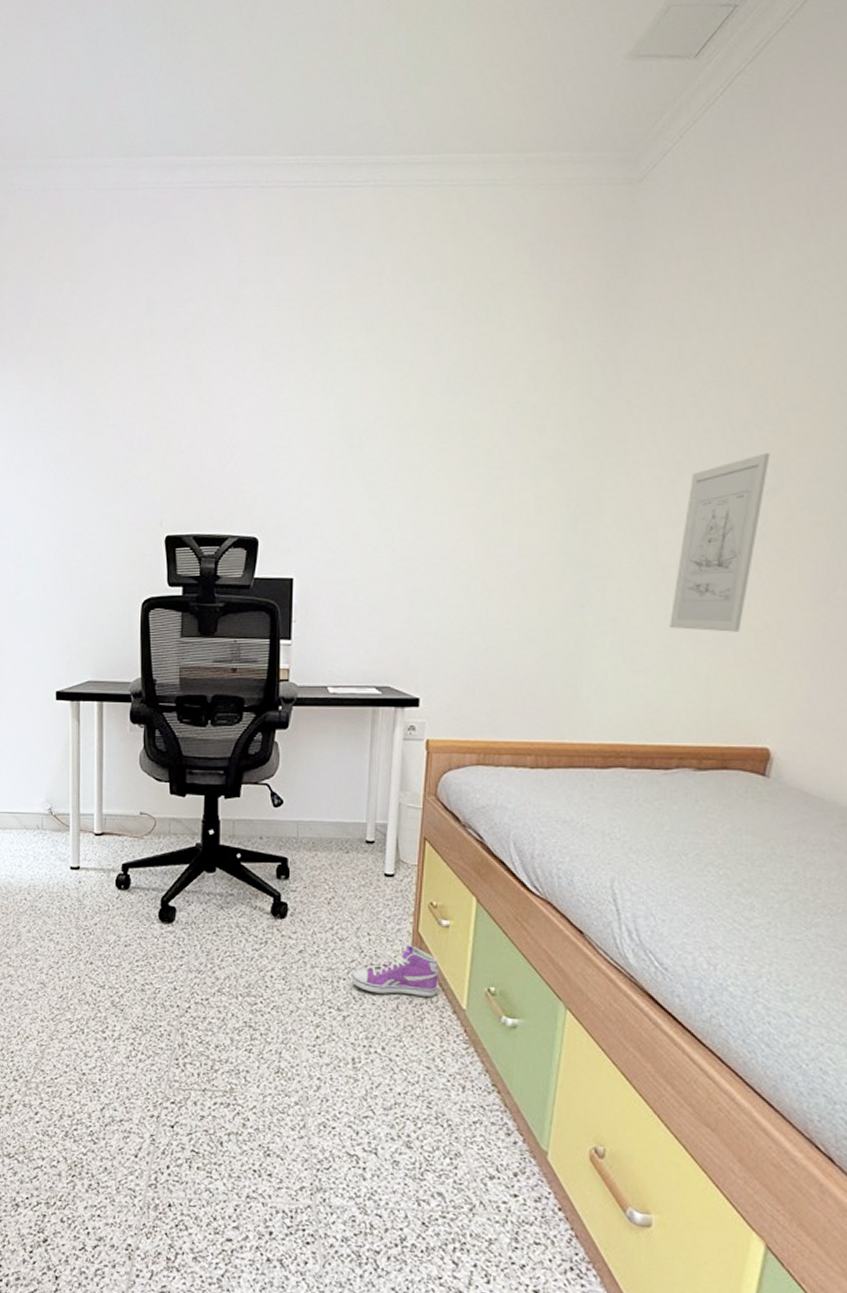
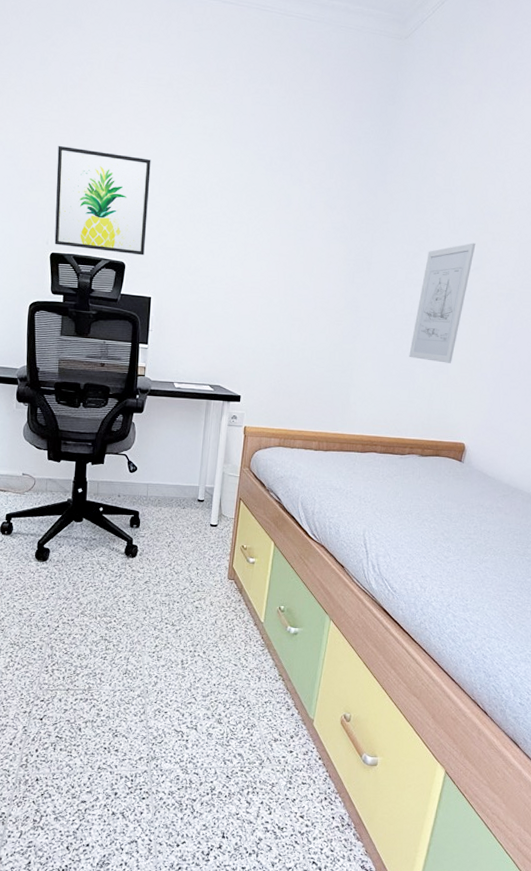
wall art: none [169,402,287,527] -> present [54,146,151,256]
sneaker: present [351,945,438,997] -> none [183,577,246,614]

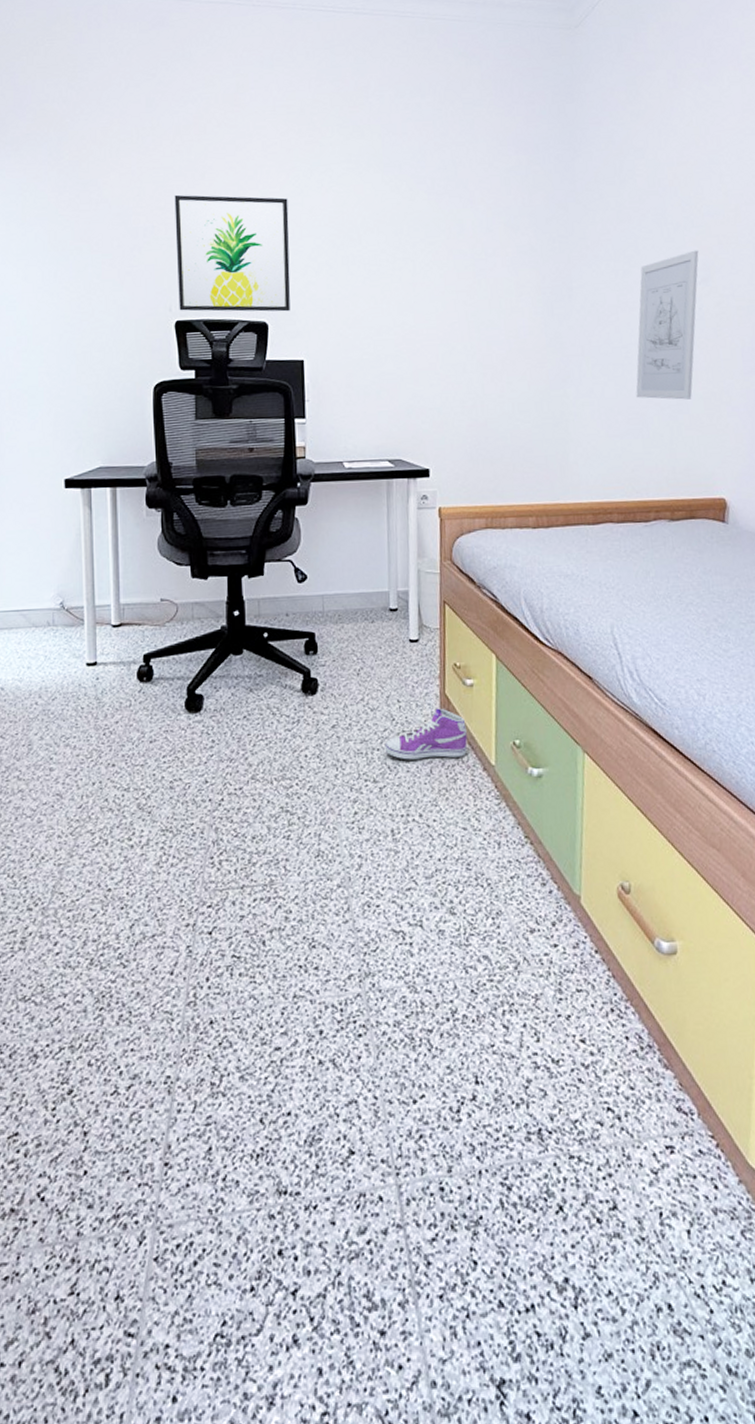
sneaker: none [183,577,246,614] -> present [384,708,467,760]

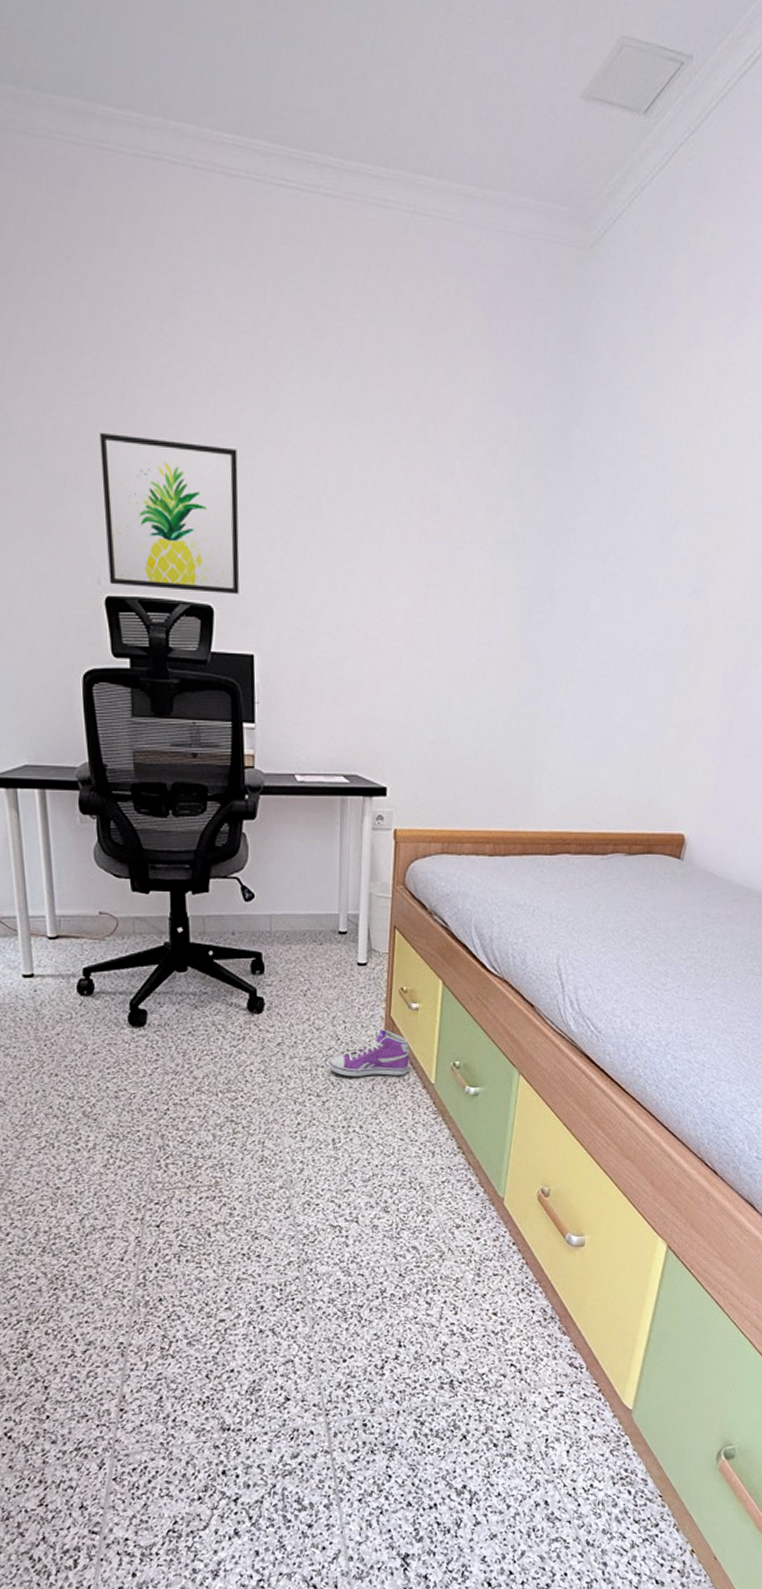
wall art: present [636,250,699,400] -> none [609,555,695,727]

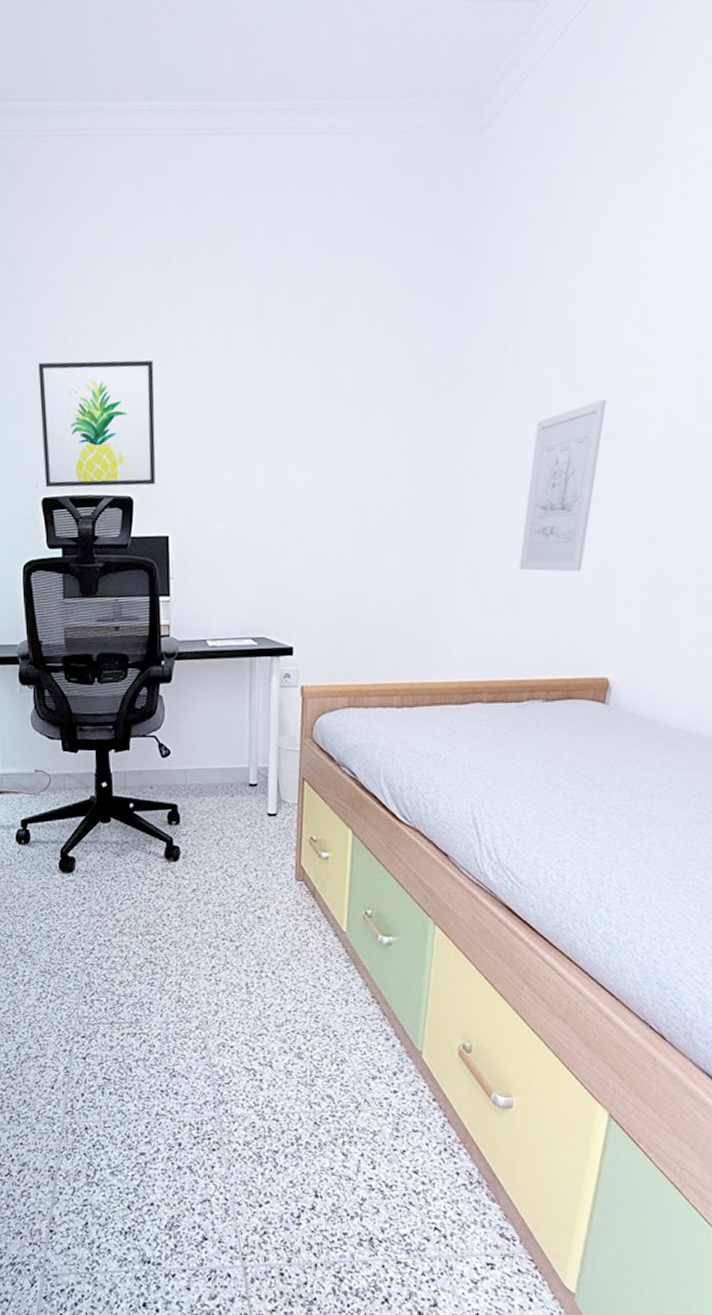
sneaker: present [328,1029,409,1077] -> none [241,877,320,923]
wall art: none [609,555,695,727] -> present [519,399,607,572]

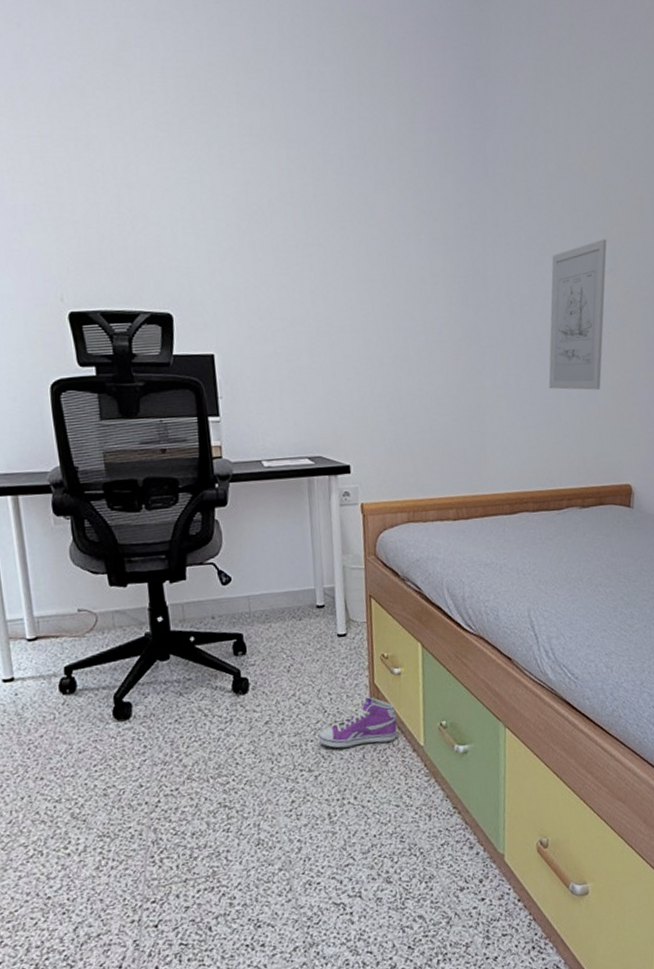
wall art: present [38,360,156,488] -> none [55,169,196,302]
sneaker: none [241,877,320,923] -> present [317,697,397,749]

